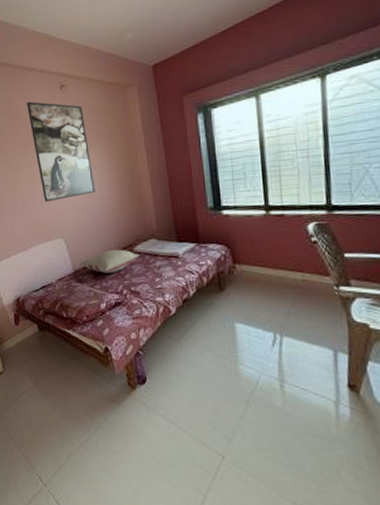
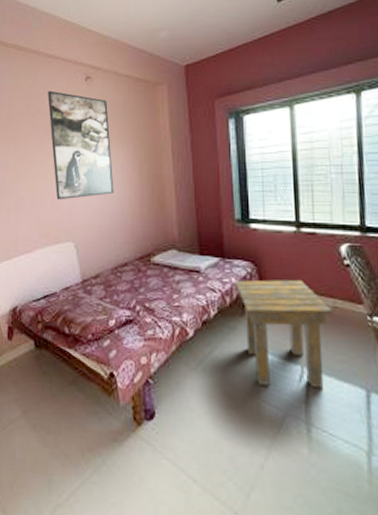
pillow: present [80,249,140,273] -> none [89,258,158,285]
side table: none [211,257,303,351] -> present [235,279,334,388]

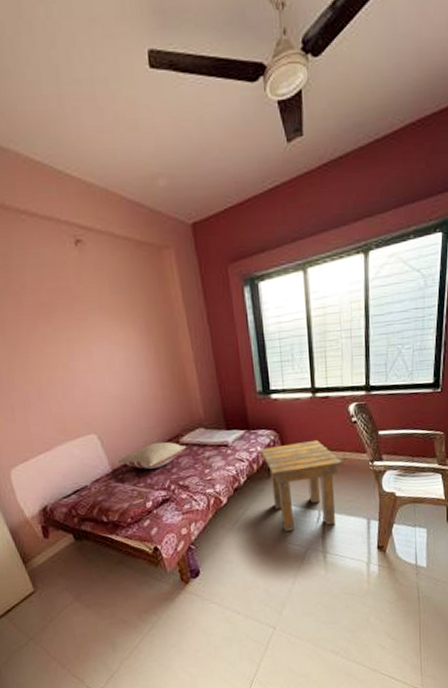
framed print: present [47,90,114,200] -> none [30,259,131,392]
pillow: none [89,258,158,285] -> present [118,441,187,469]

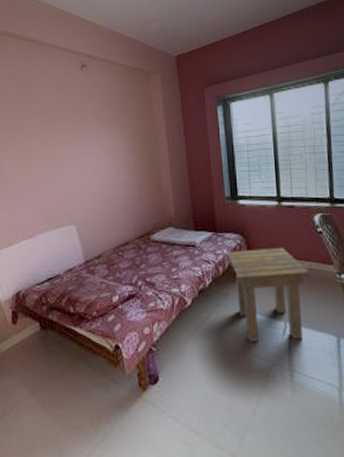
pillow: present [118,441,187,469] -> none [92,237,157,263]

